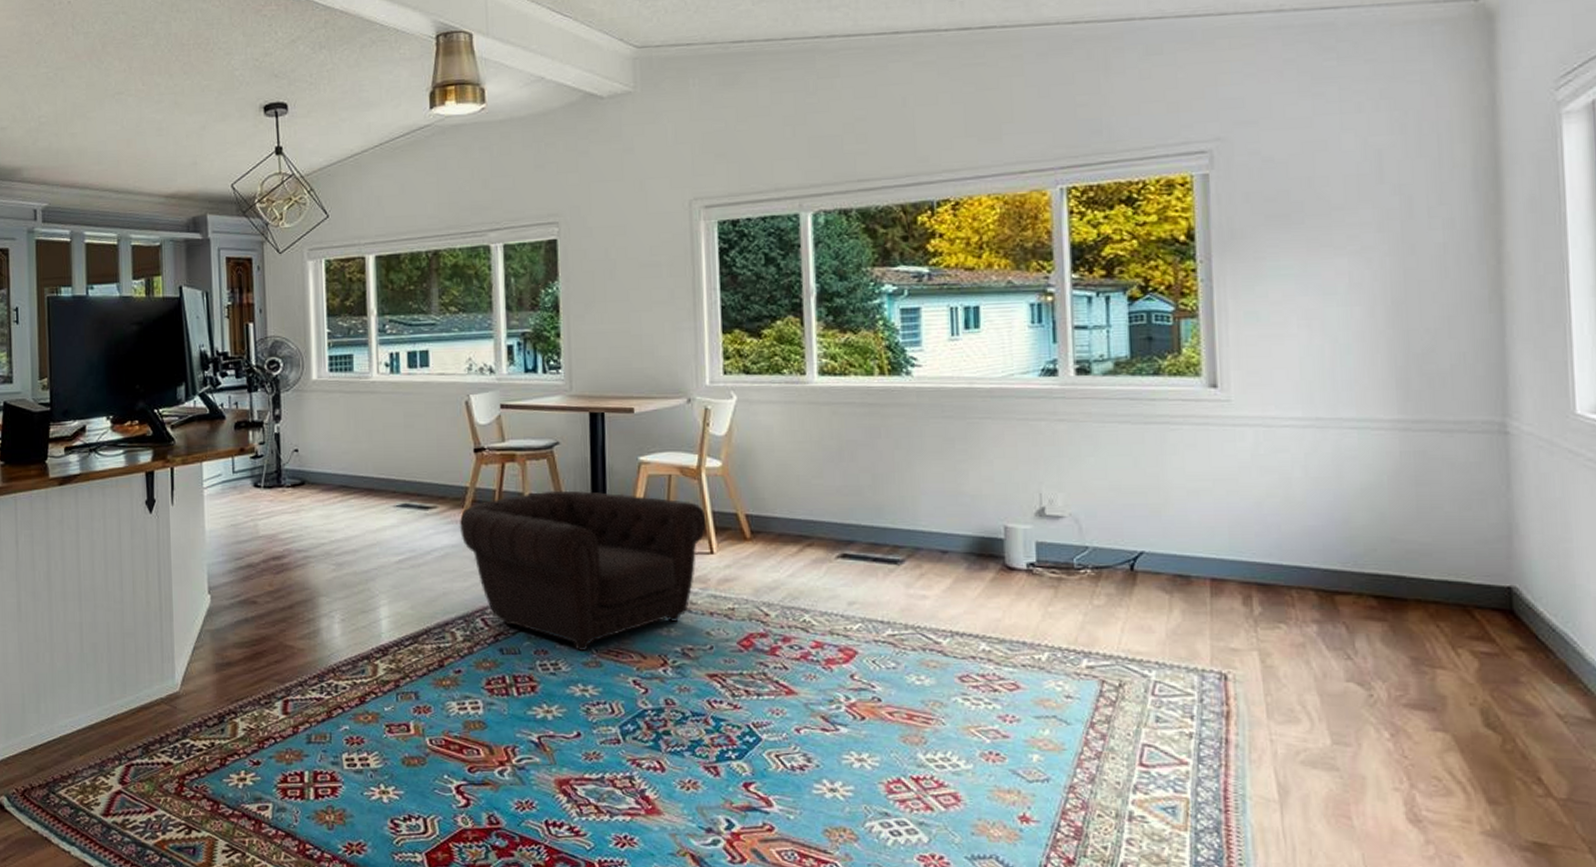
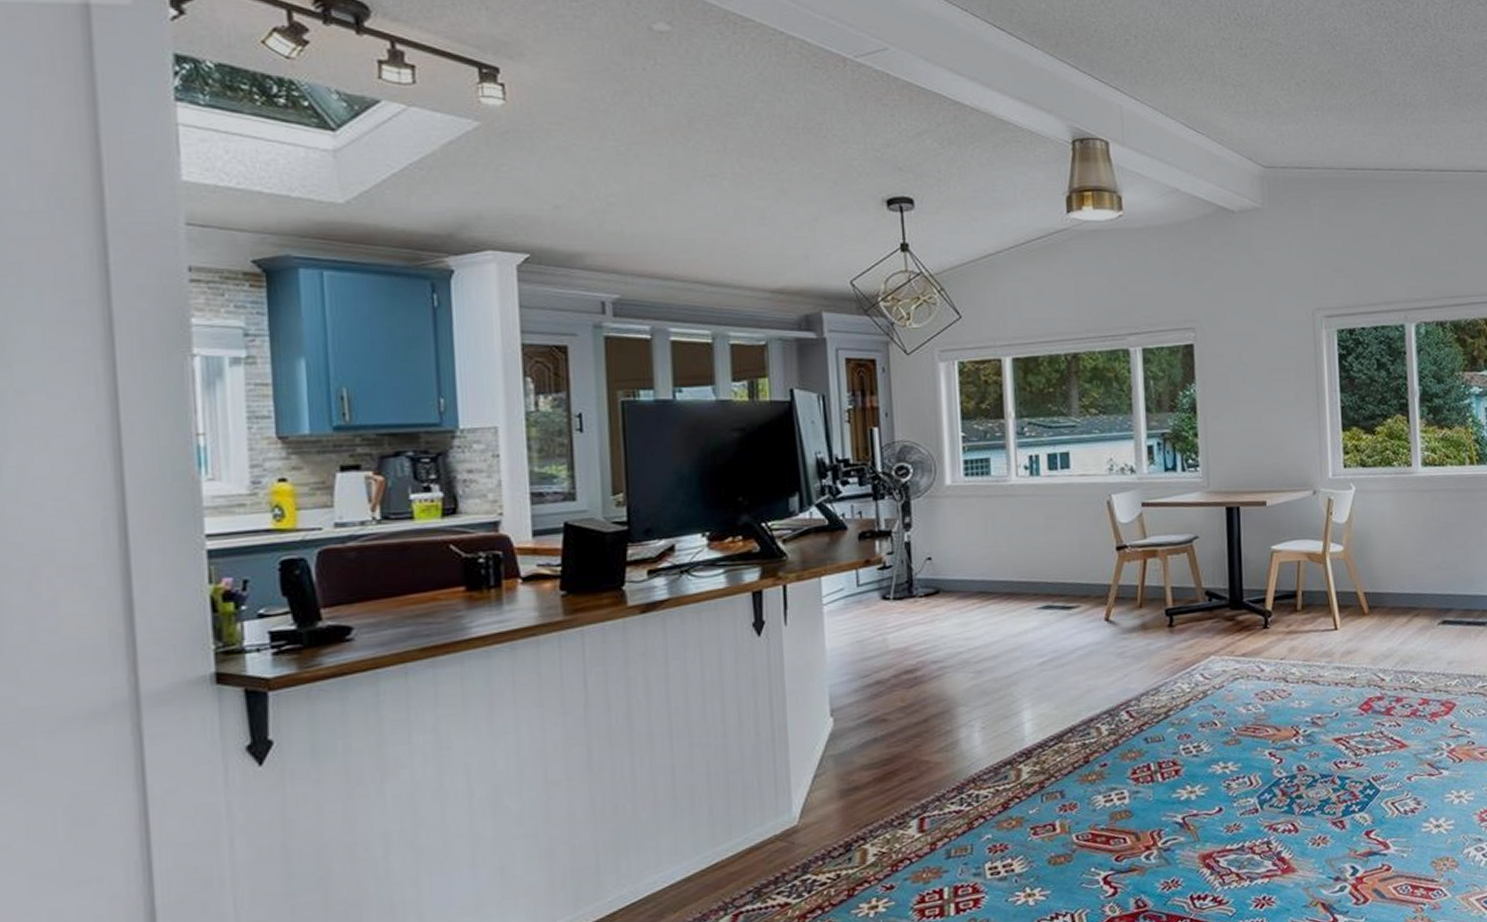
armchair: present [459,490,707,651] -> none [1102,580,1331,731]

